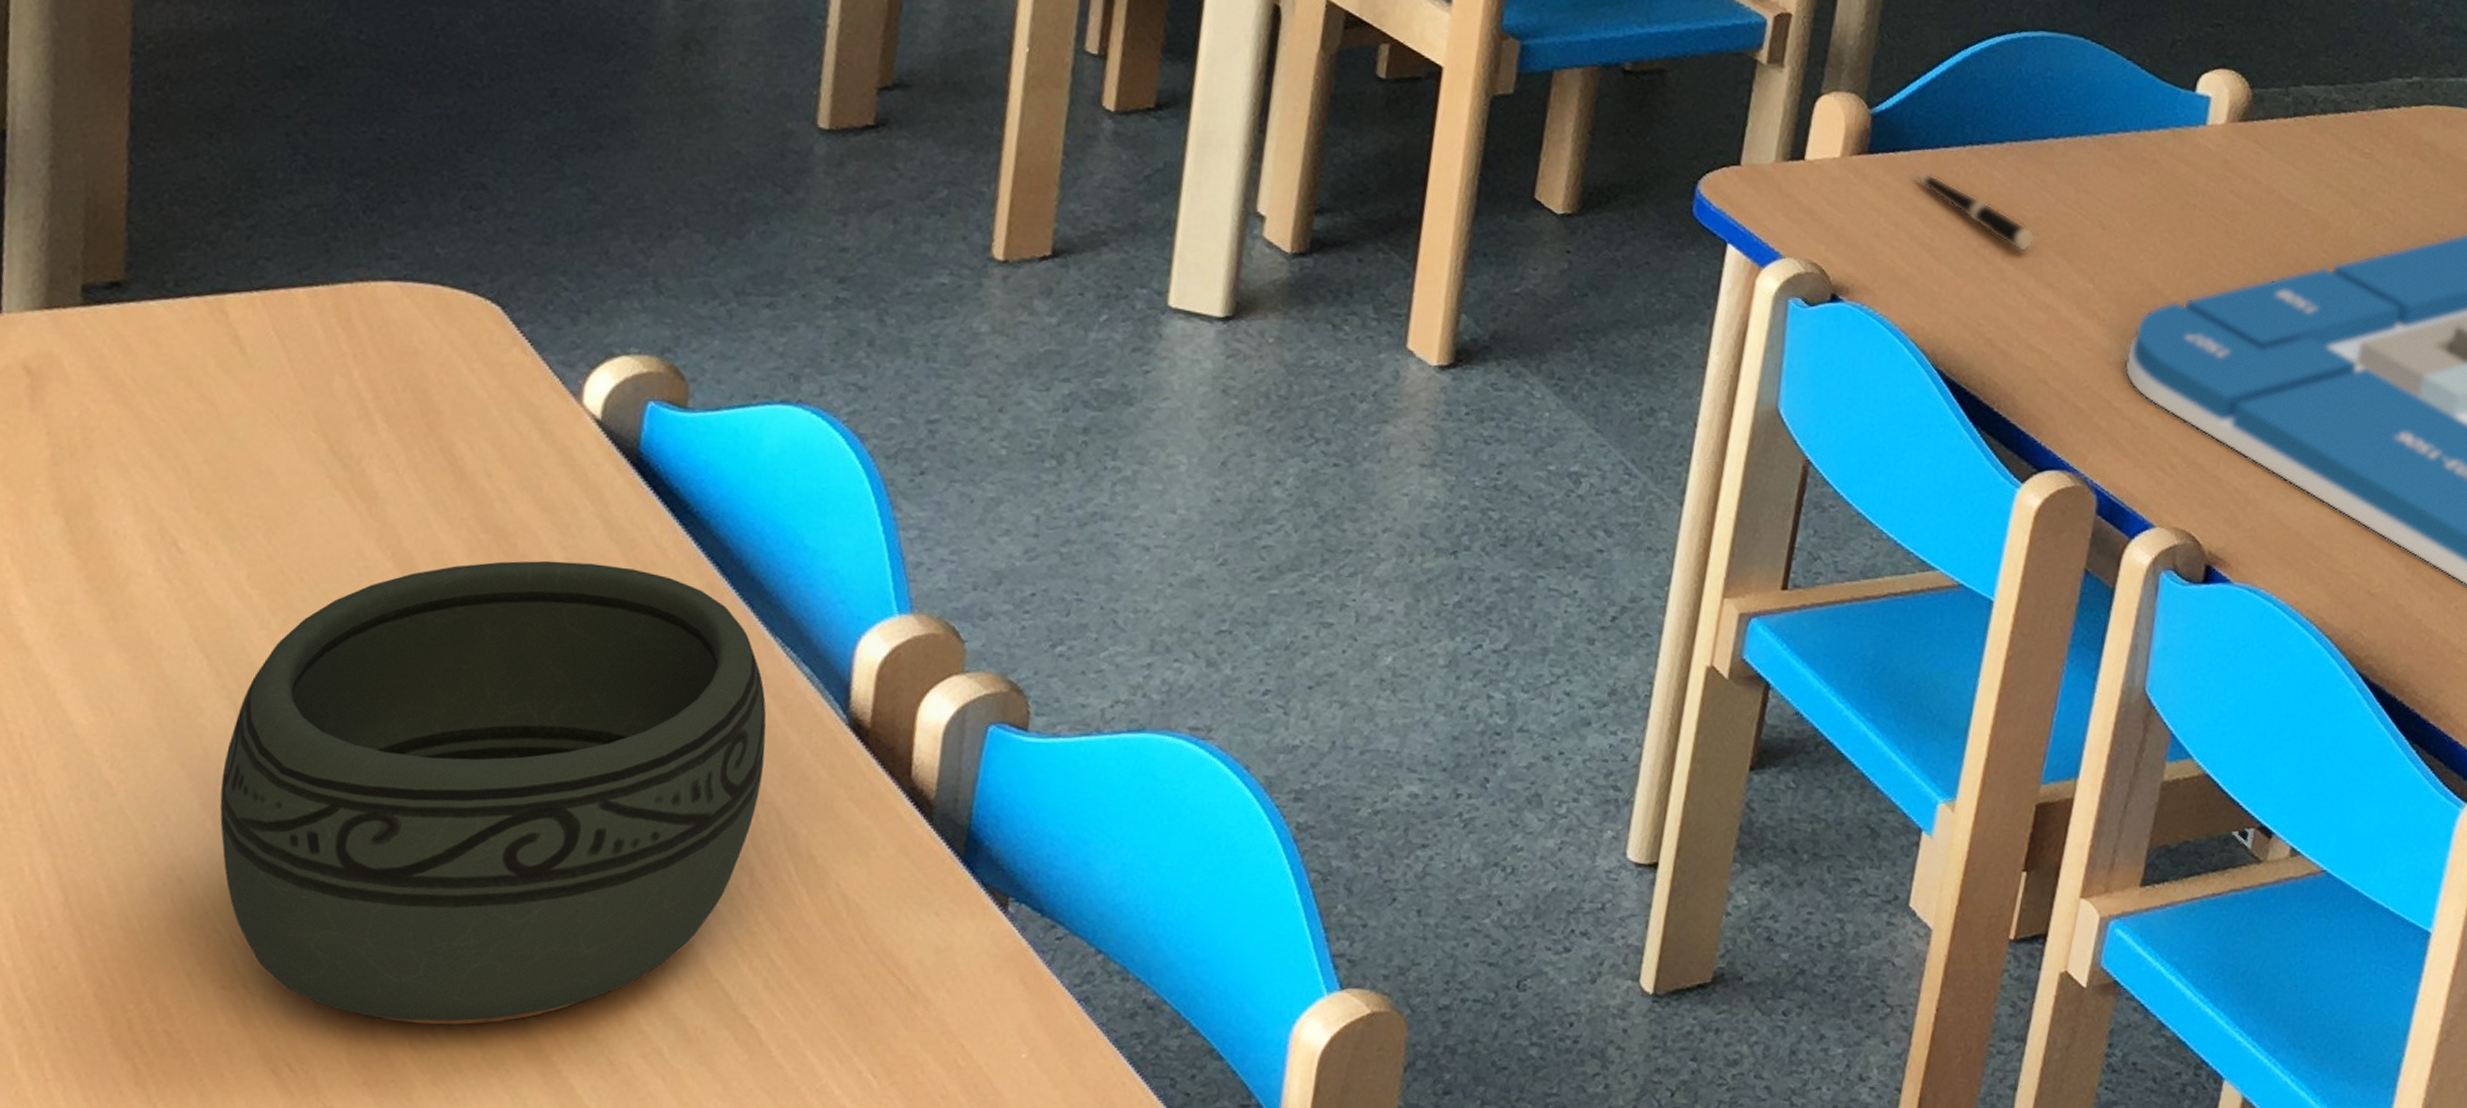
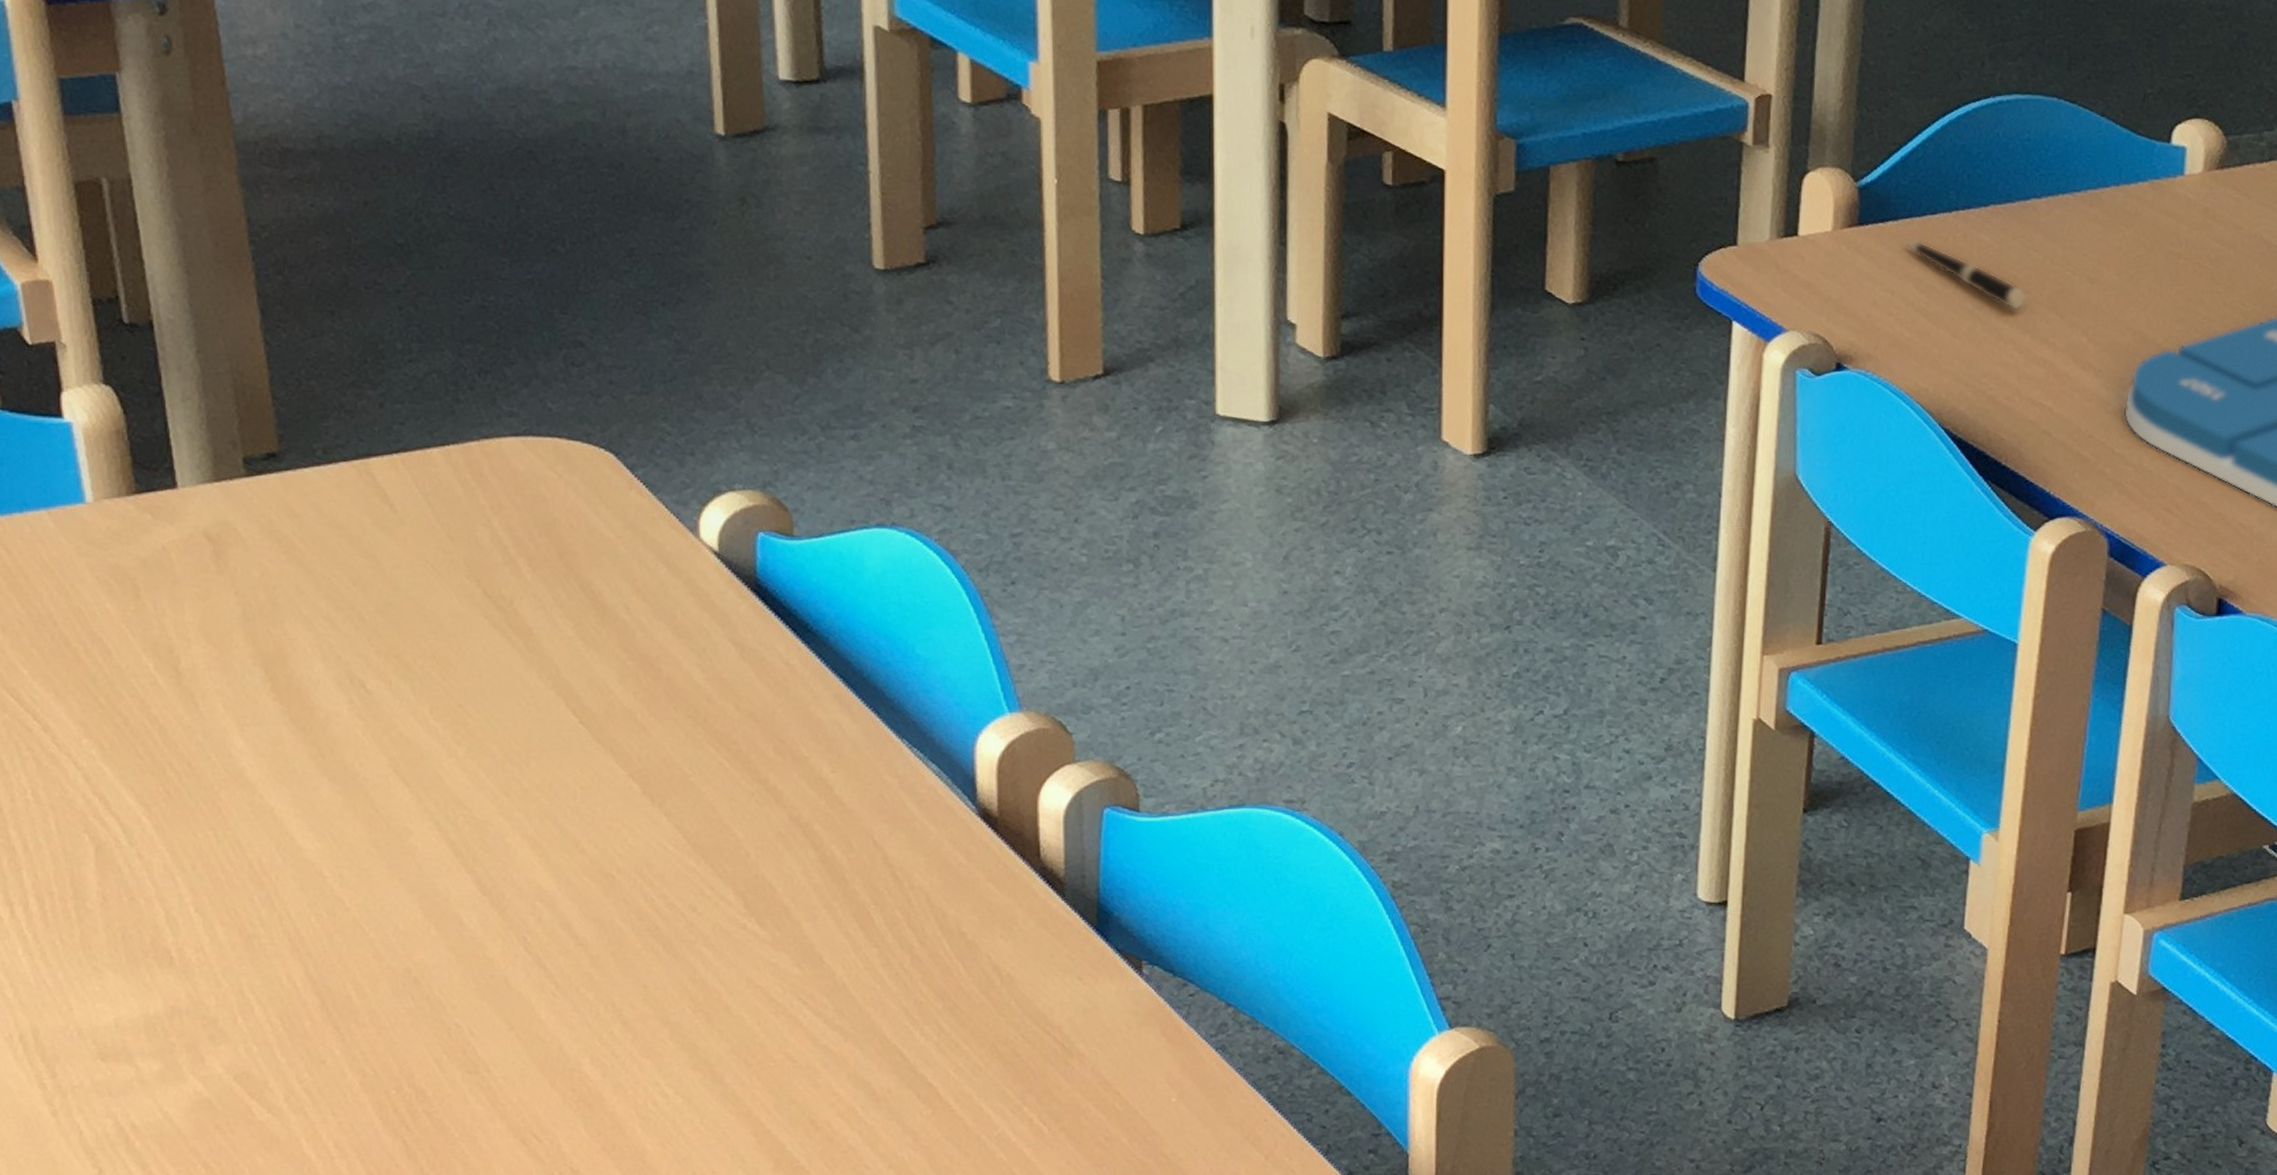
bowl: present [219,560,767,1025] -> none [437,682,908,1096]

